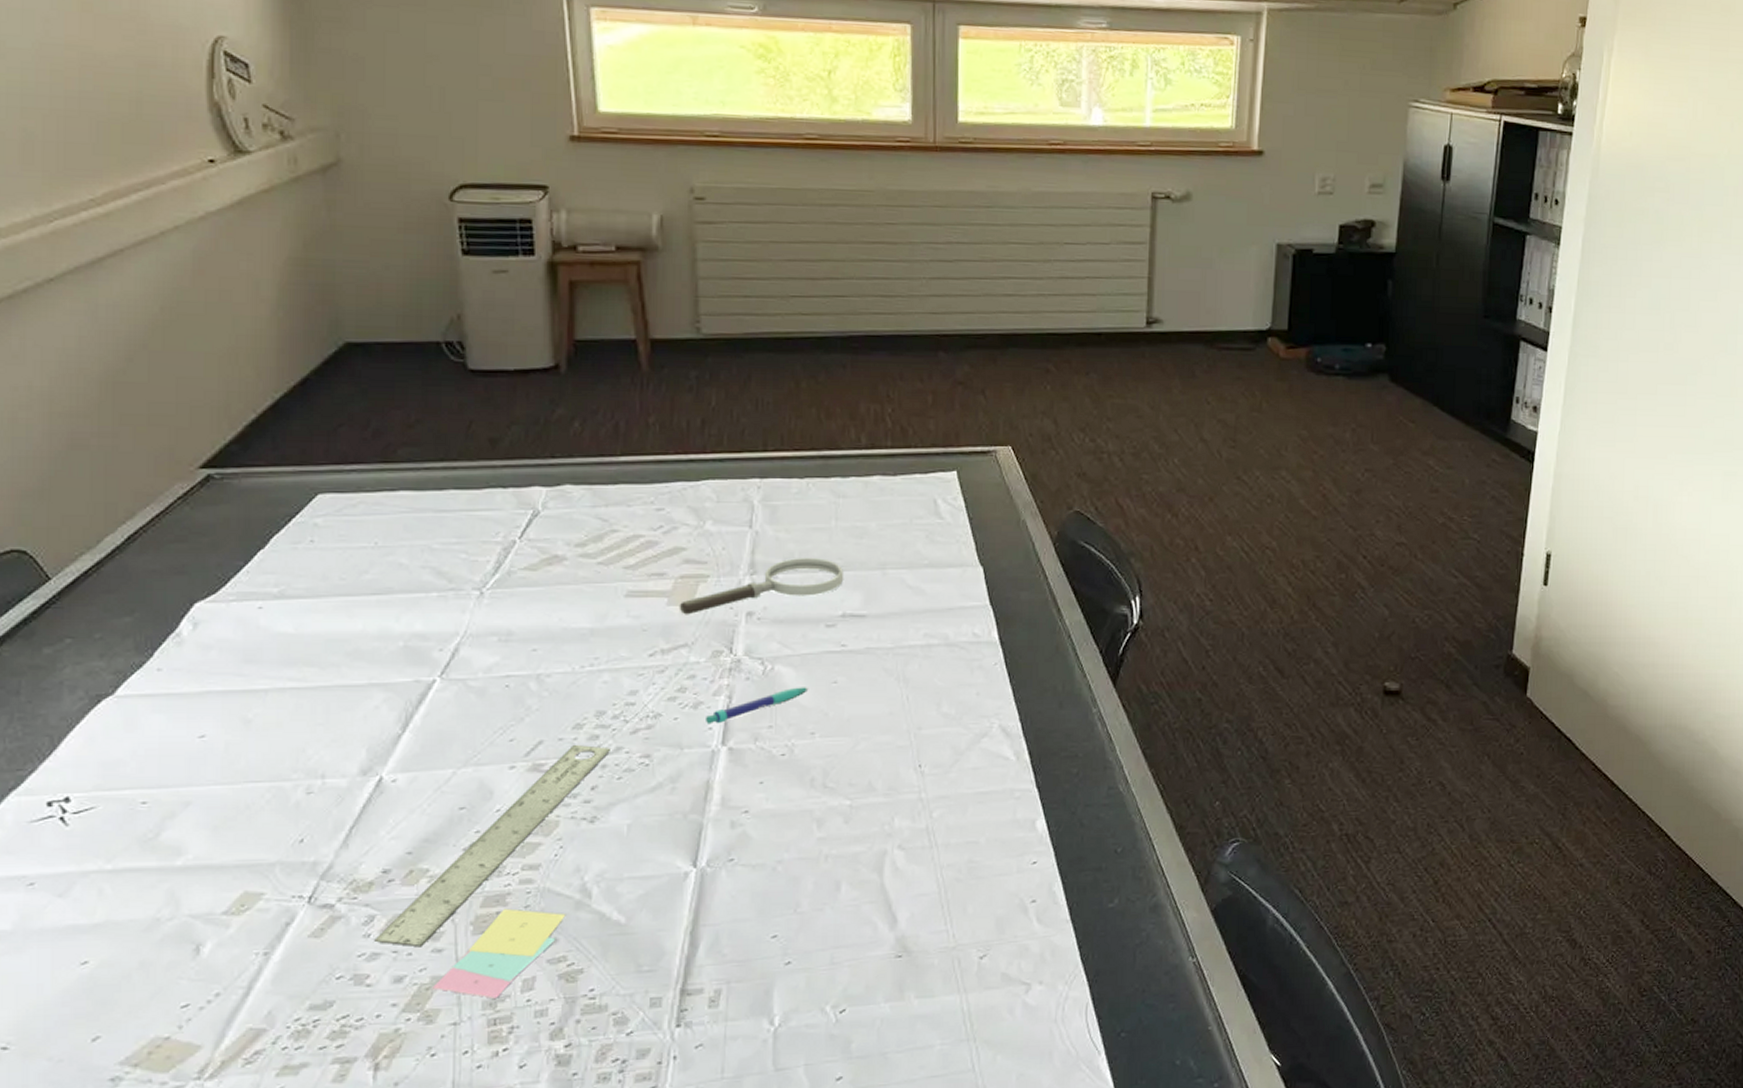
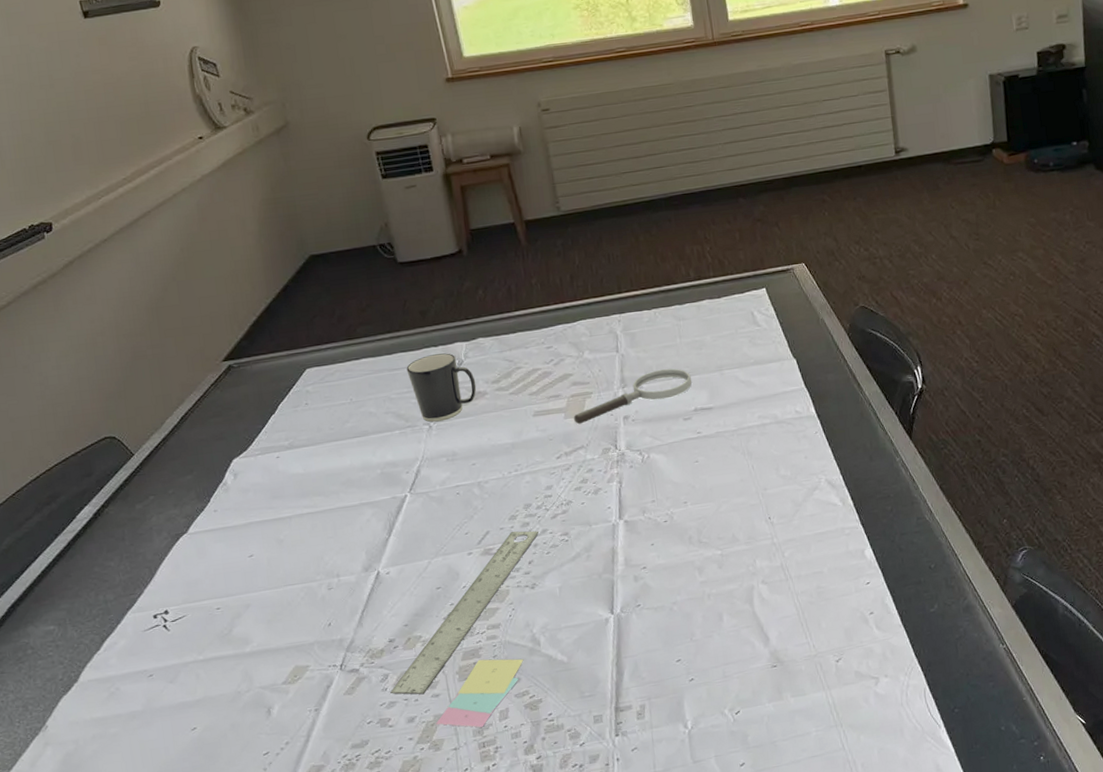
mug: none [459,498,553,588] -> present [406,353,477,422]
pen: present [704,687,809,724] -> none [604,467,678,505]

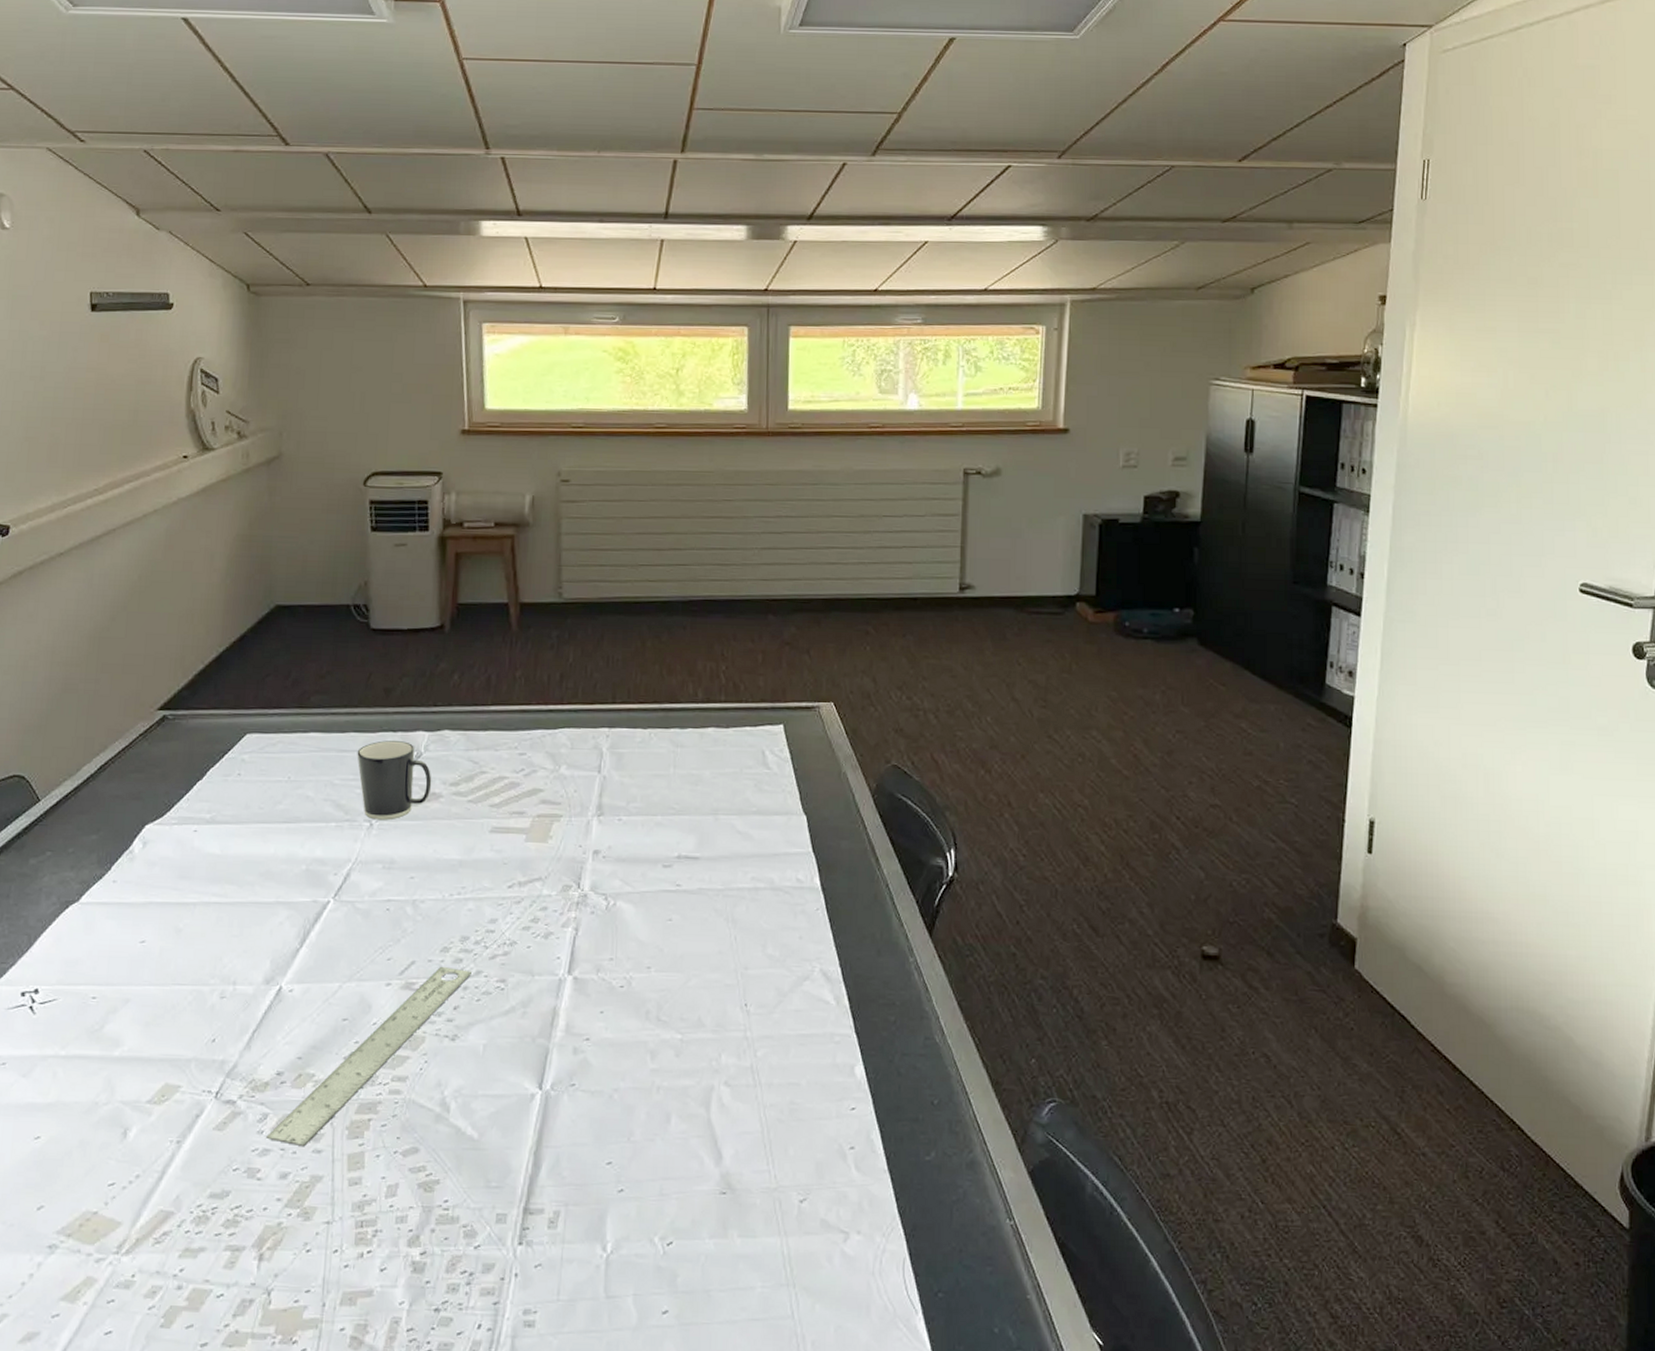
sticky notes: present [435,658,524,728] -> none [310,1116,427,1202]
magnifying glass: present [573,368,692,425] -> none [535,802,680,851]

